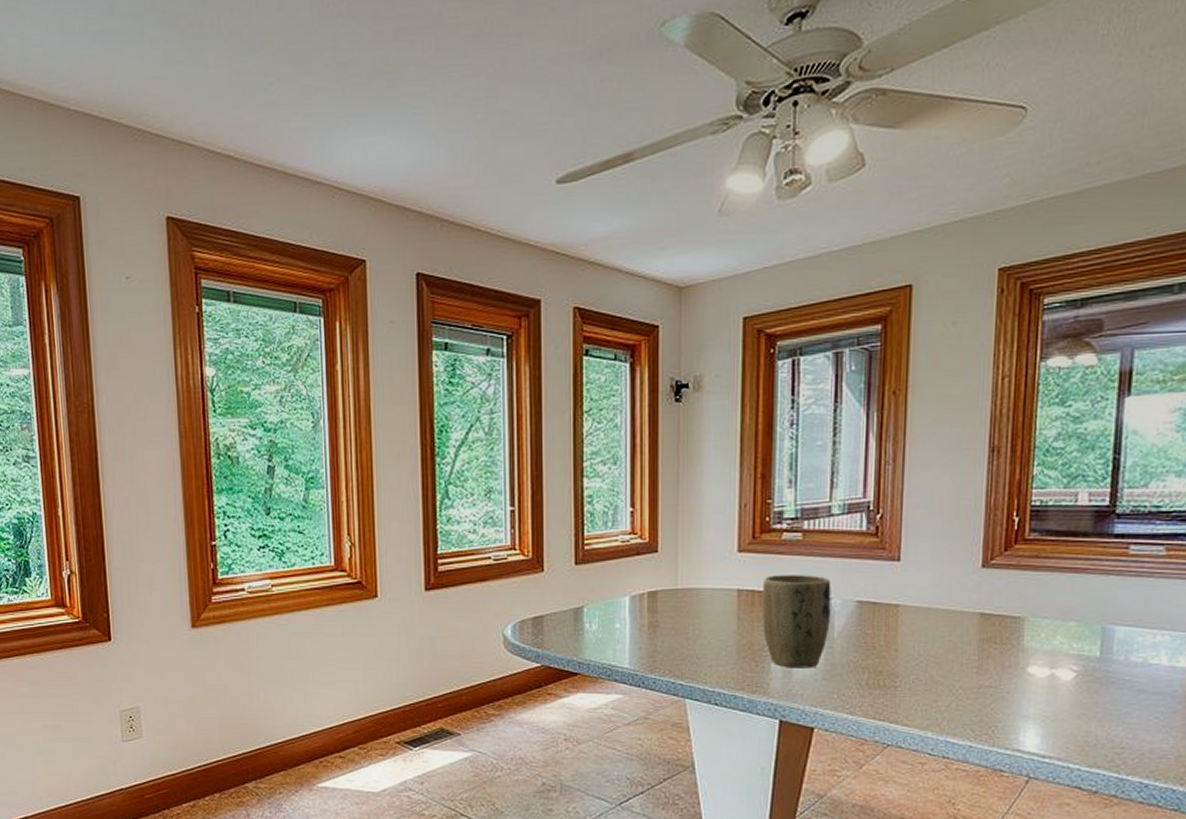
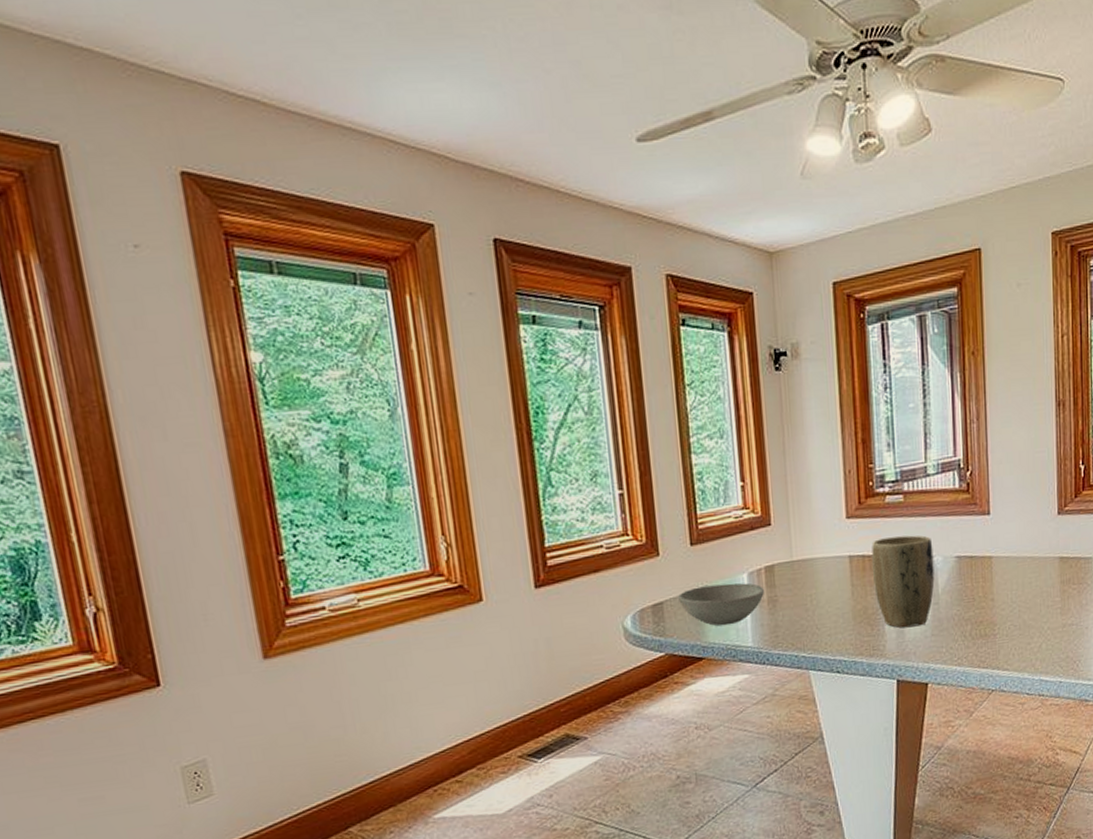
bowl: none [558,604,645,645] -> present [677,583,764,626]

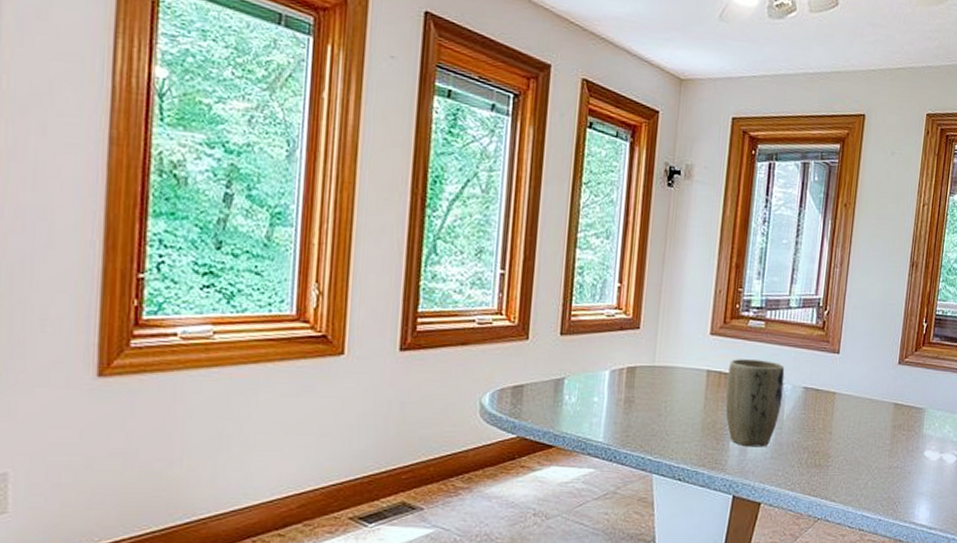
bowl: present [677,583,764,626] -> none [538,376,623,418]

